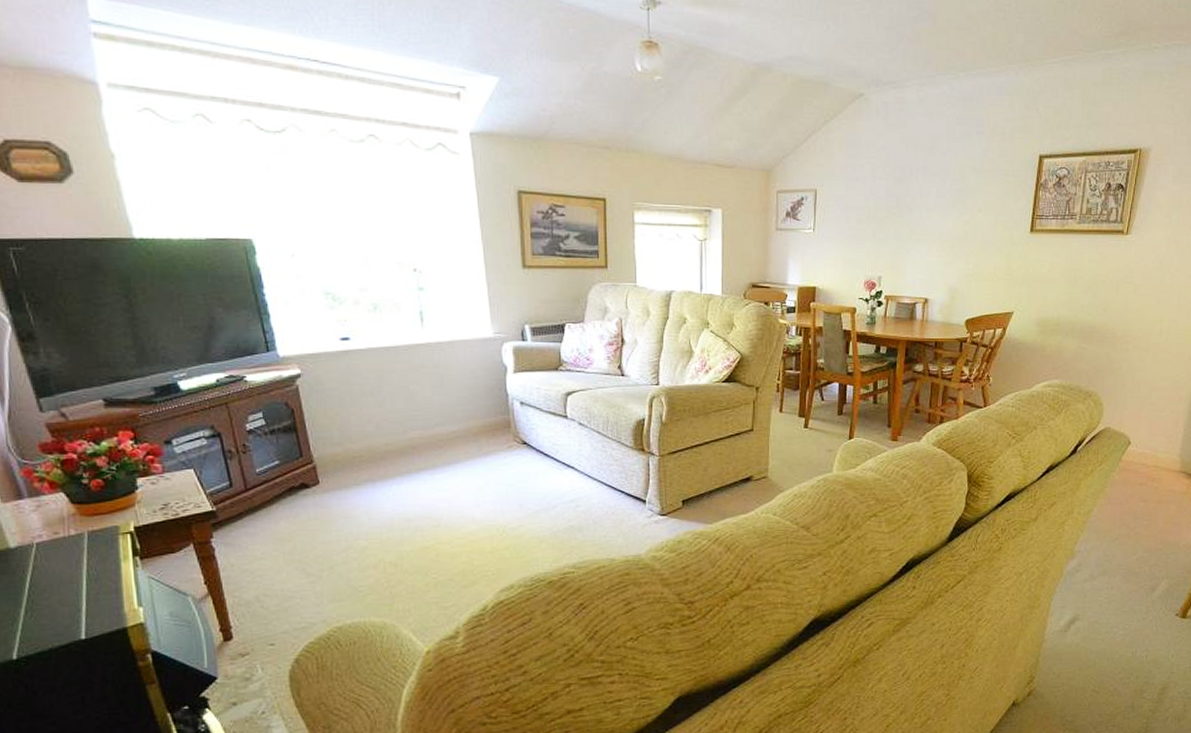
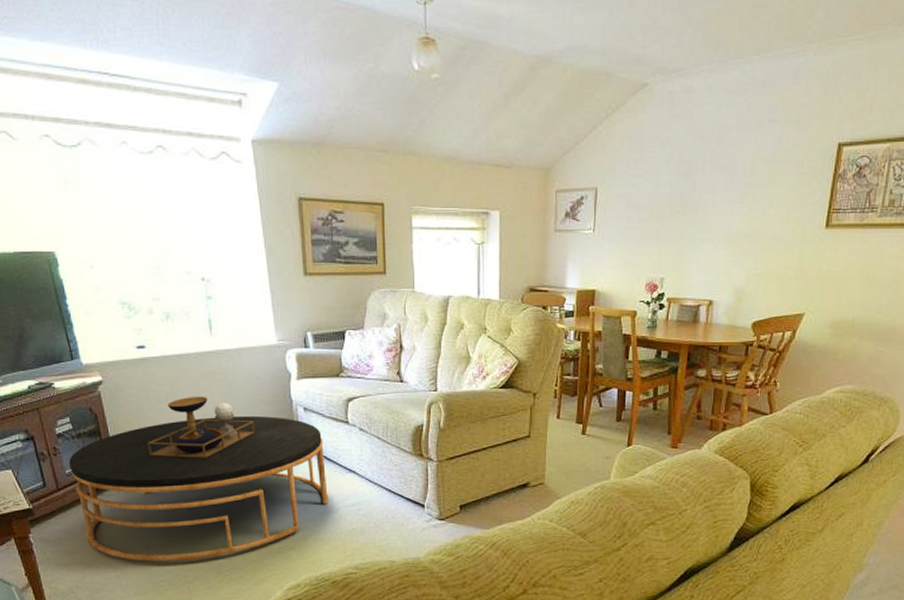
coffee table: none [260,390,545,566] -> present [69,396,328,562]

